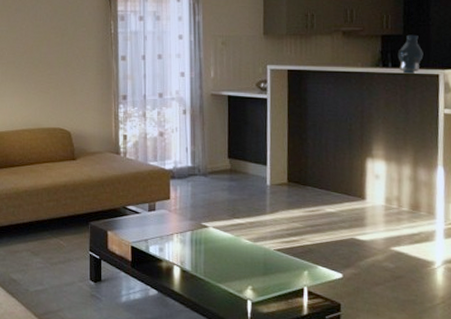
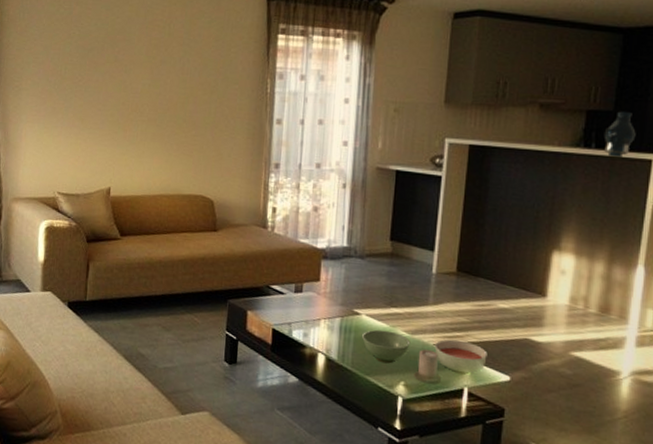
bowl: none [211,240,254,271] -> present [362,329,411,364]
candle: none [258,255,283,287] -> present [413,349,441,385]
bowl: none [275,244,321,275] -> present [434,339,488,375]

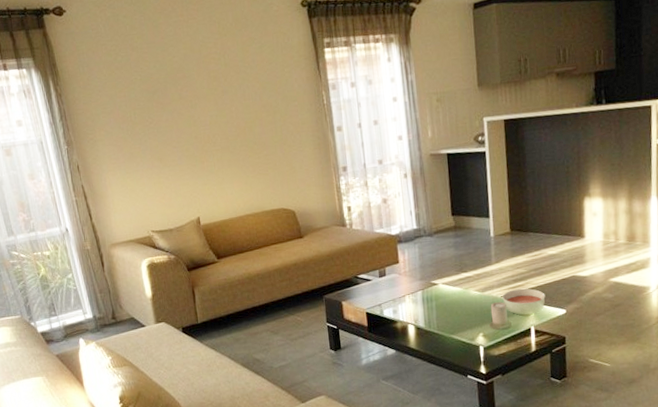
bowl: present [362,329,411,364] -> none [442,293,483,322]
vase: present [604,111,636,158] -> none [611,67,636,110]

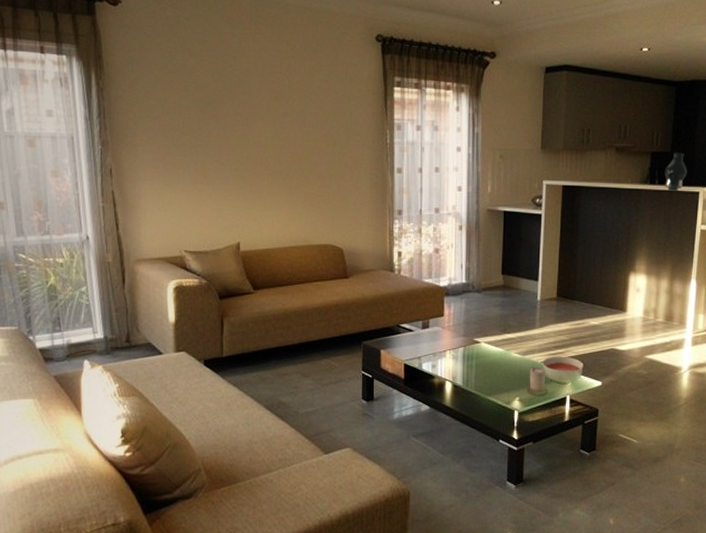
vase: none [611,67,636,110] -> present [664,152,687,192]

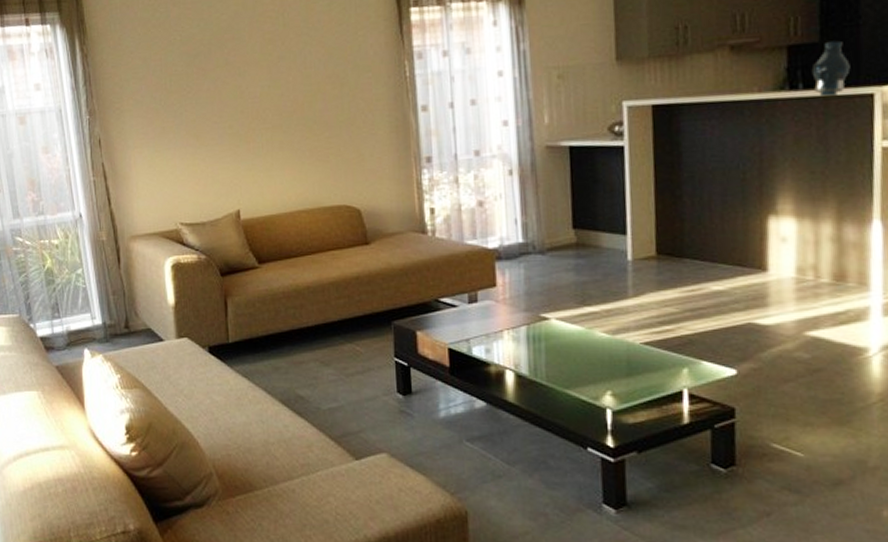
candle: present [525,367,548,397] -> none [620,350,654,391]
bowl: present [542,356,584,385] -> none [641,334,706,374]

